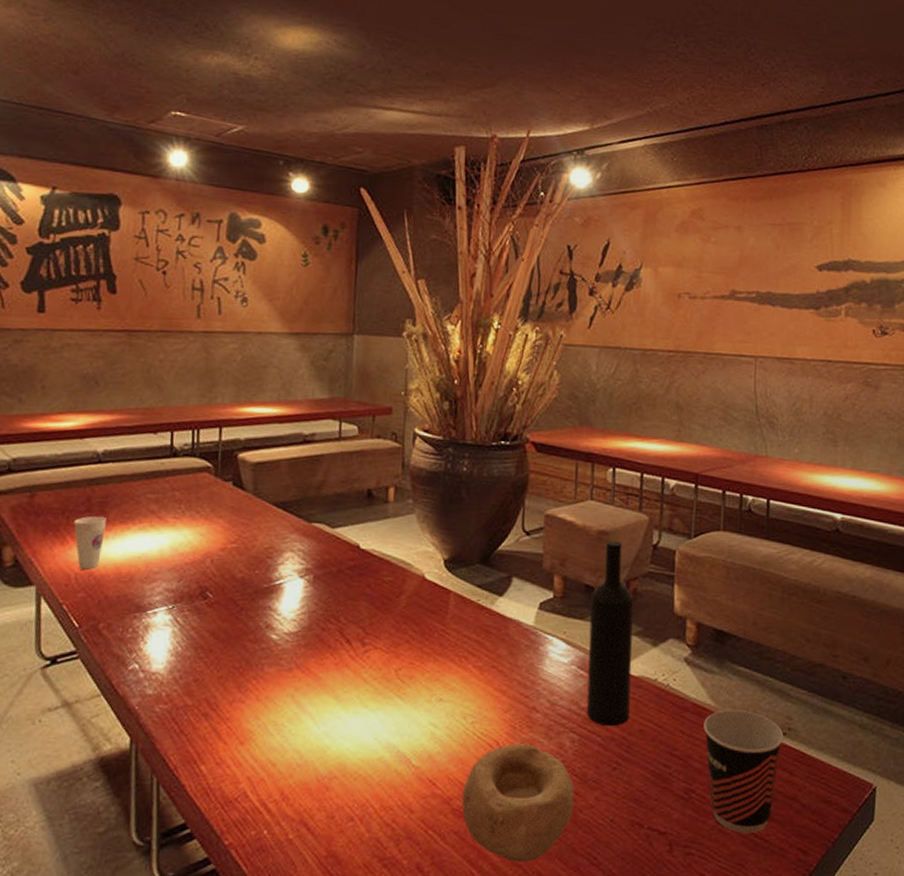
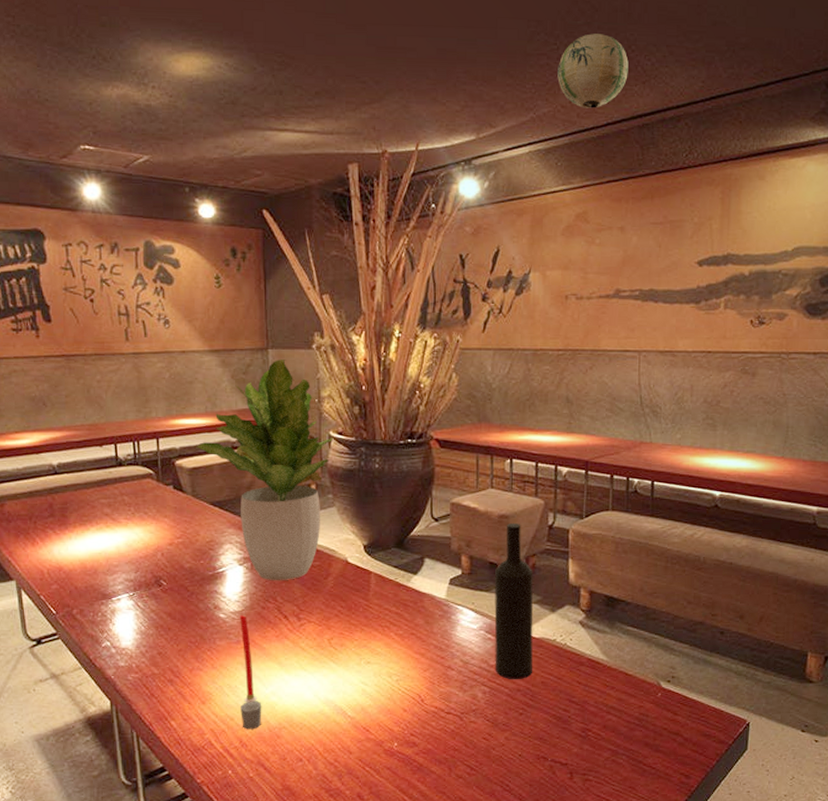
cup: present [73,516,106,570] -> none [40,520,68,566]
potted plant: none [263,346,419,598] -> present [196,359,334,581]
candle: none [285,637,312,779] -> present [240,615,262,730]
bowl: present [462,744,575,862] -> none [392,696,487,790]
paper lantern: none [676,35,748,107] -> present [557,34,629,109]
cup: present [703,710,784,834] -> none [597,663,668,763]

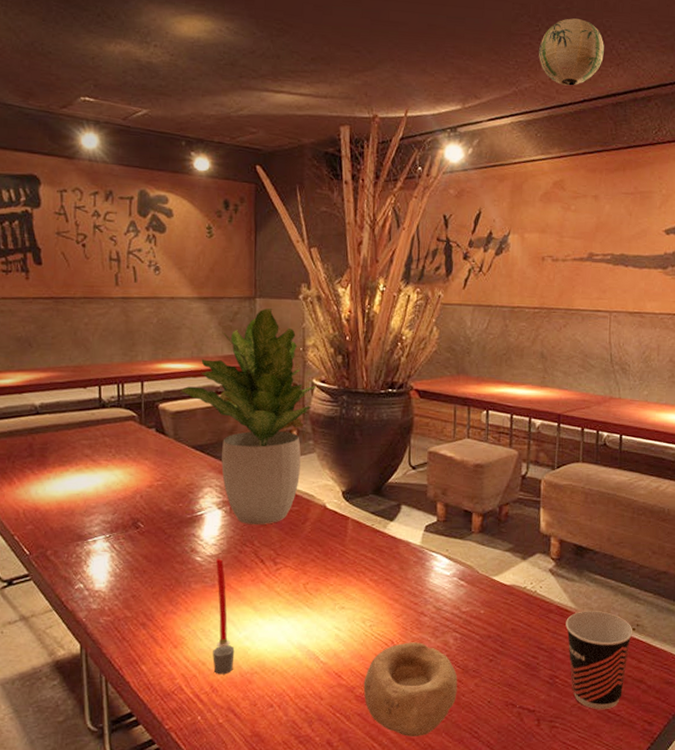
bowl: none [392,696,487,790] -> present [363,642,458,736]
wine bottle: present [494,522,533,680] -> none [466,472,506,627]
cup: none [597,663,668,763] -> present [566,611,633,710]

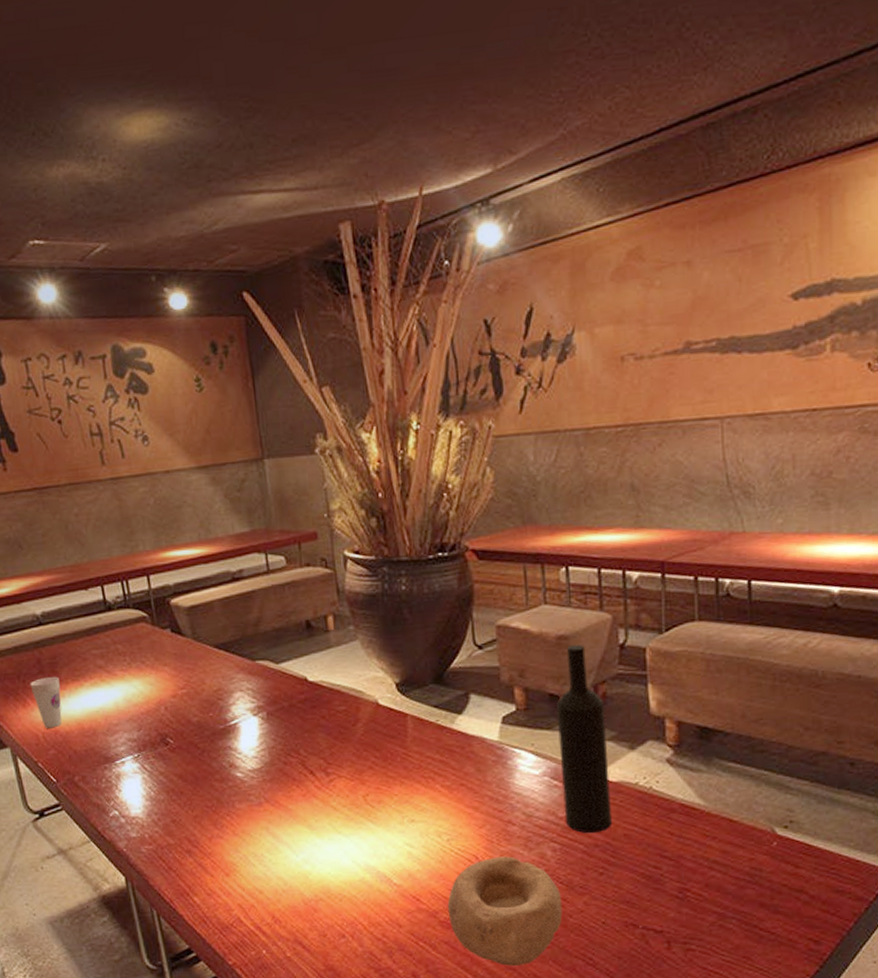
cup: none [19,460,47,506] -> present [30,676,62,728]
potted plant: present [180,308,317,525] -> none [192,470,350,732]
candle: present [212,559,235,675] -> none [259,773,295,904]
wine bottle: none [466,472,506,627] -> present [556,644,612,834]
paper lantern: present [539,18,604,86] -> none [590,12,684,114]
cup: present [566,611,633,710] -> none [694,807,785,928]

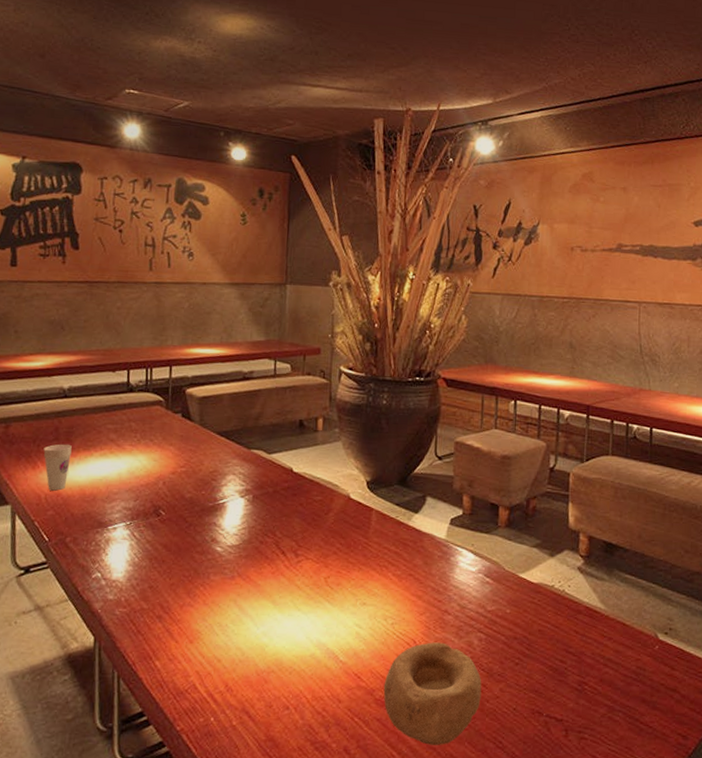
wine bottle: present [556,644,612,834] -> none [492,464,534,627]

